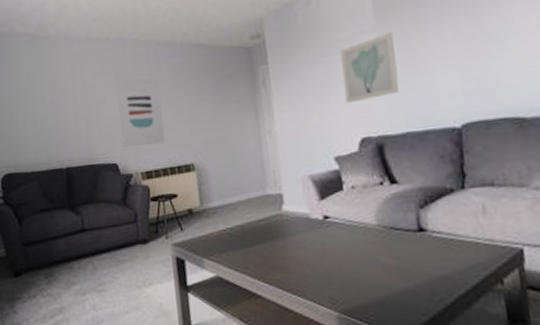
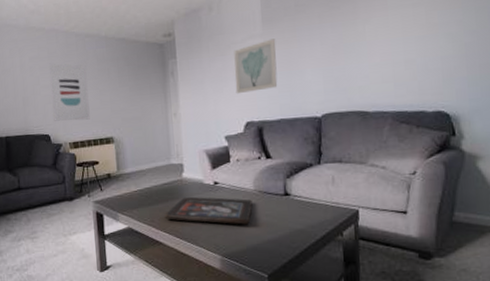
religious icon: none [262,235,378,271] -> present [164,196,253,225]

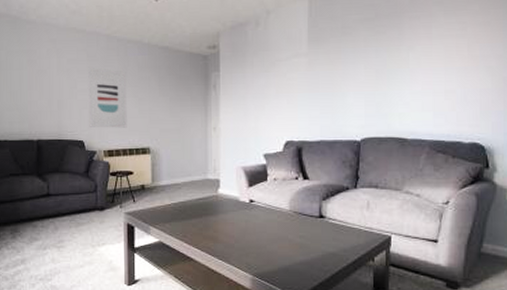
religious icon: present [164,196,253,225] -> none [197,213,287,245]
wall art: present [234,38,278,94] -> none [277,59,321,113]

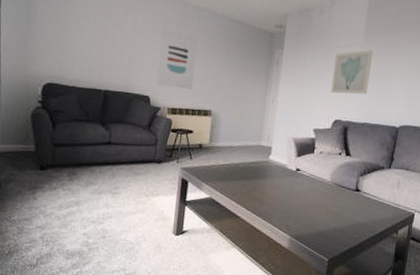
wall art: none [277,59,321,113] -> present [330,50,373,95]

